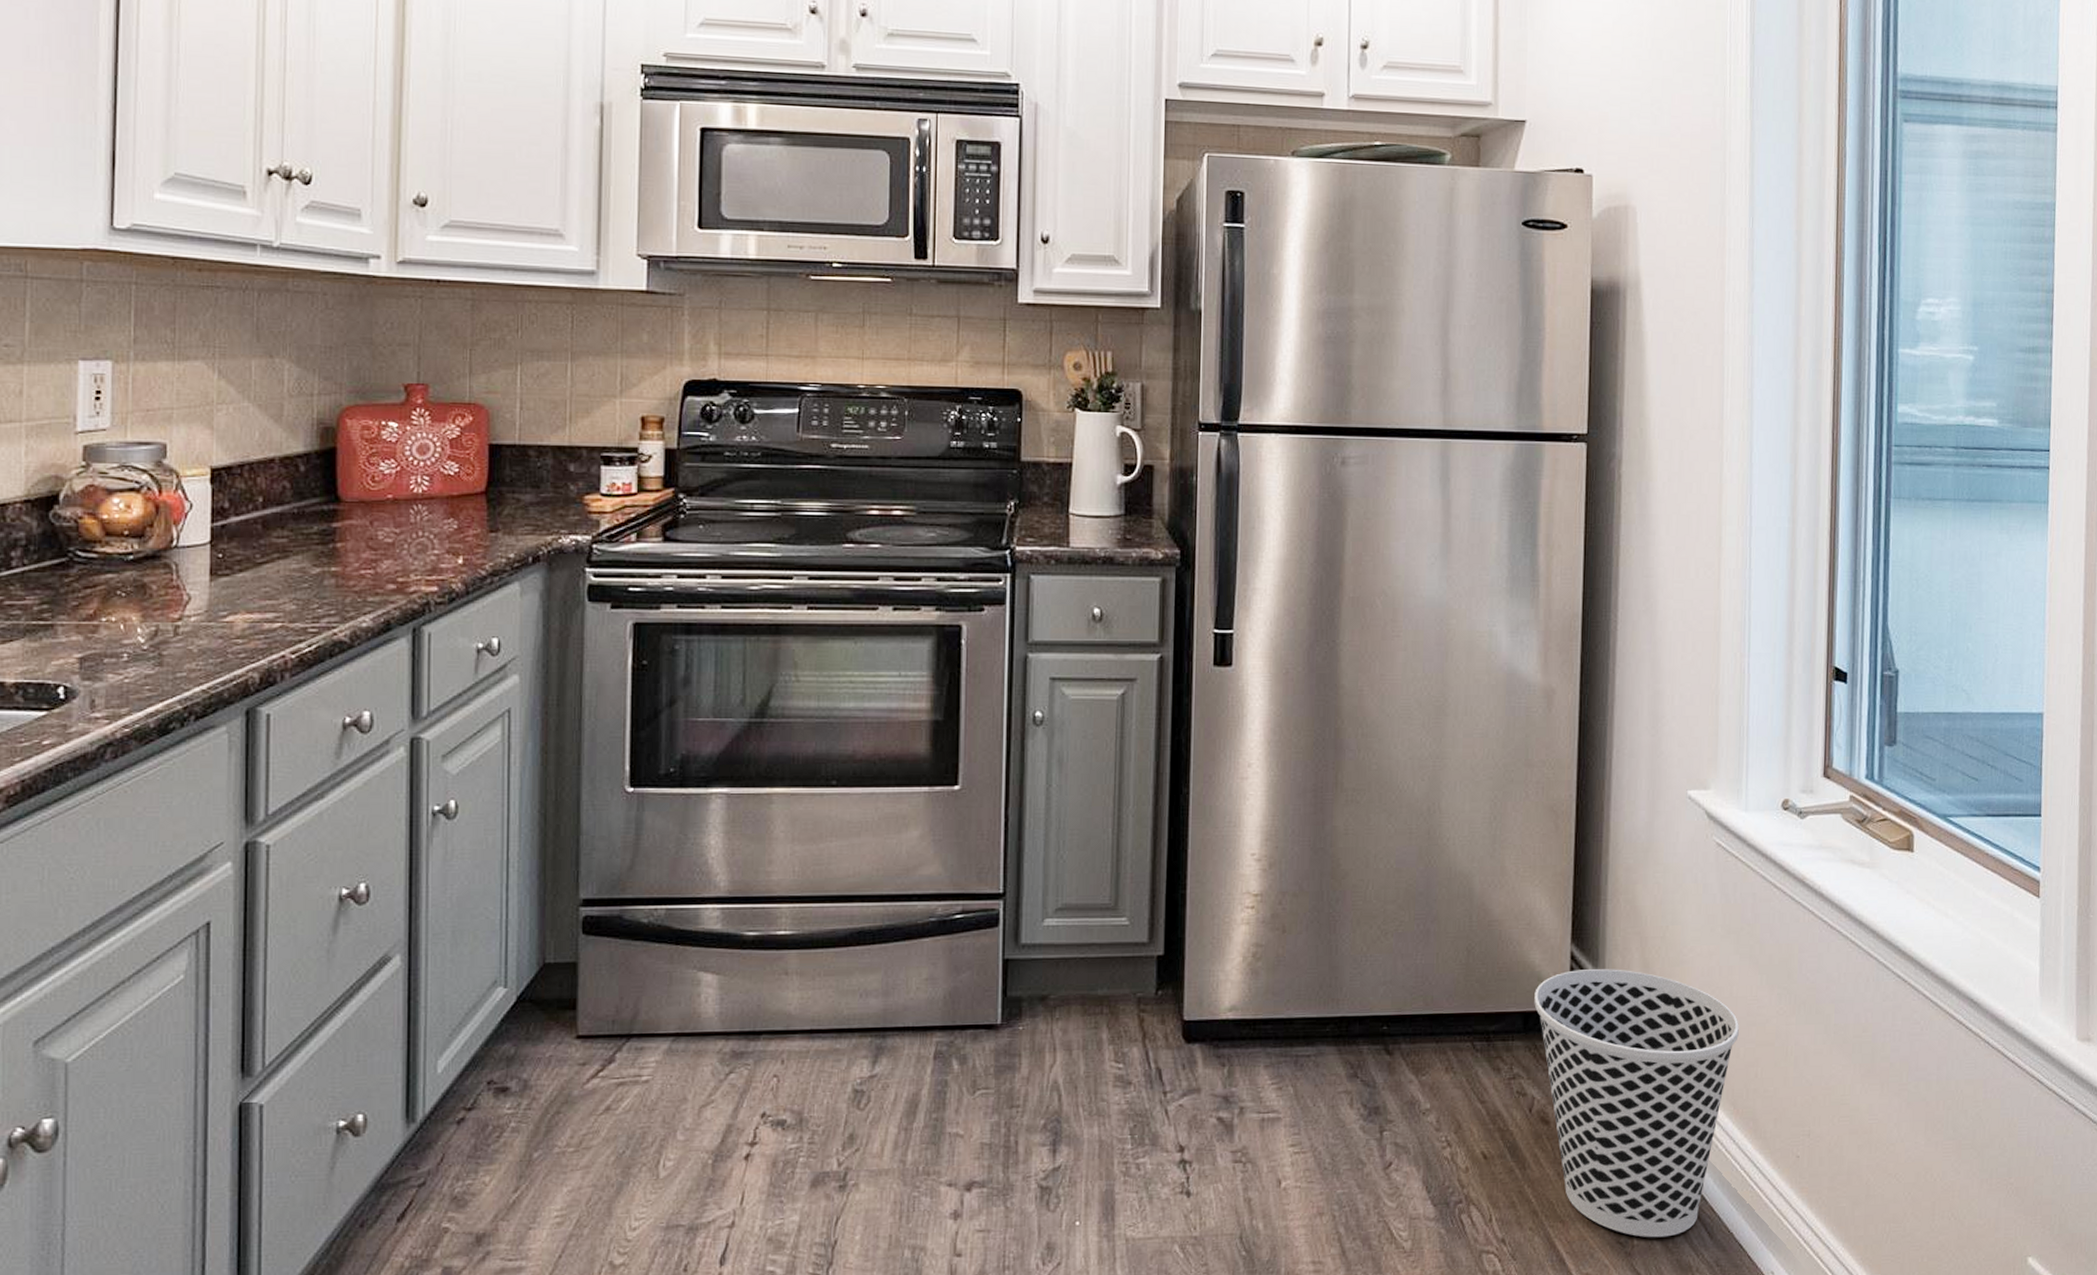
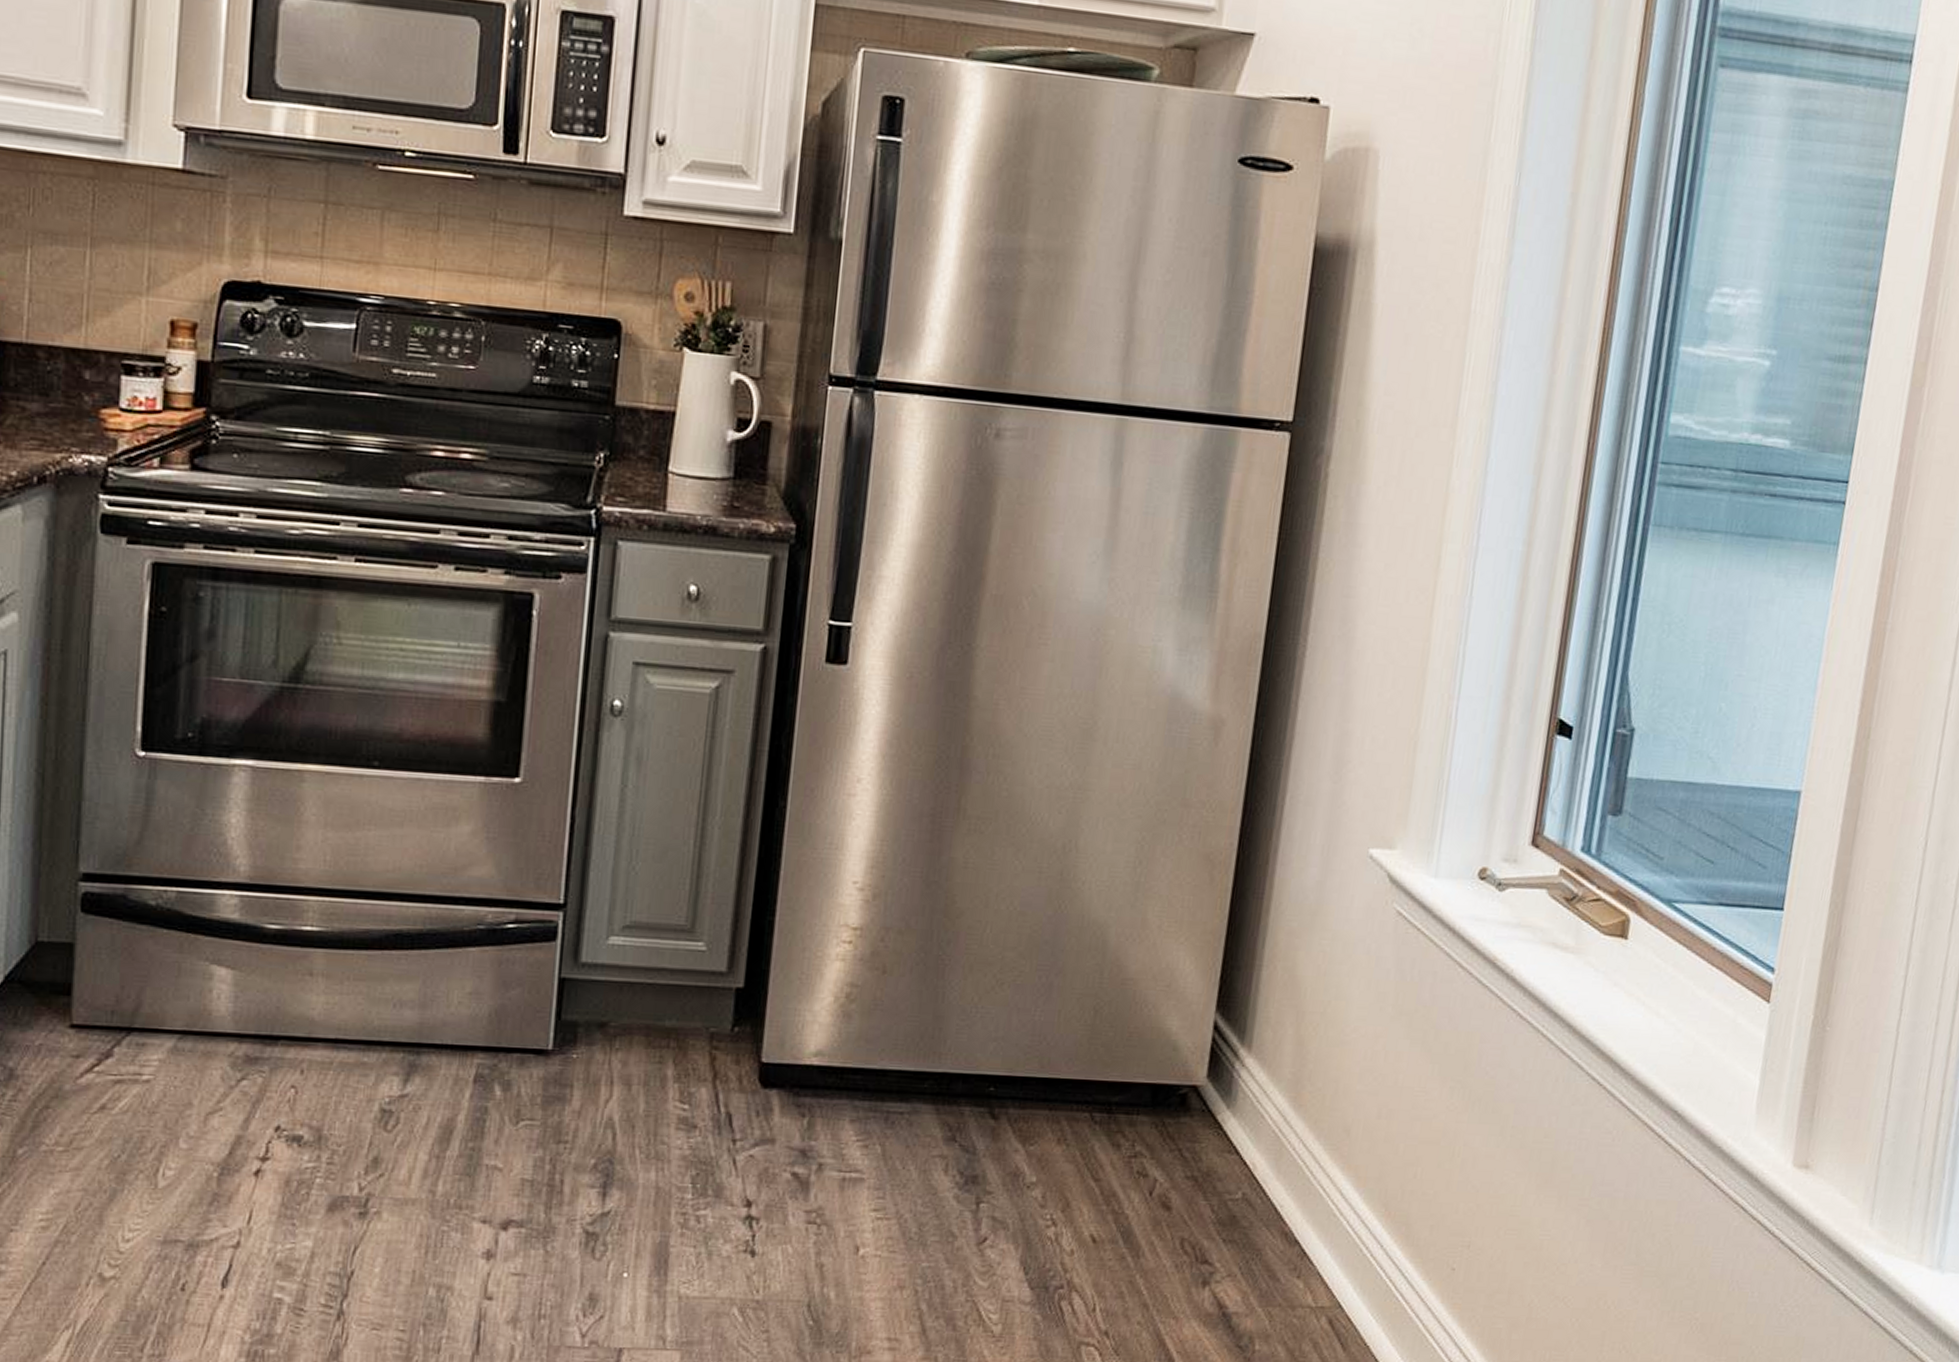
wastebasket: present [1534,969,1739,1238] -> none [1166,1042,1402,1345]

